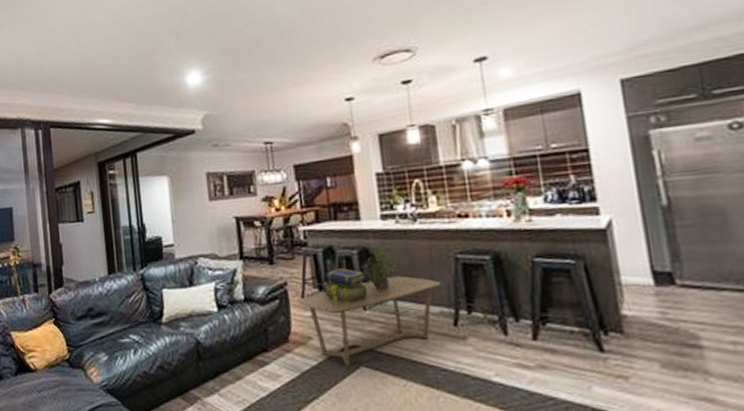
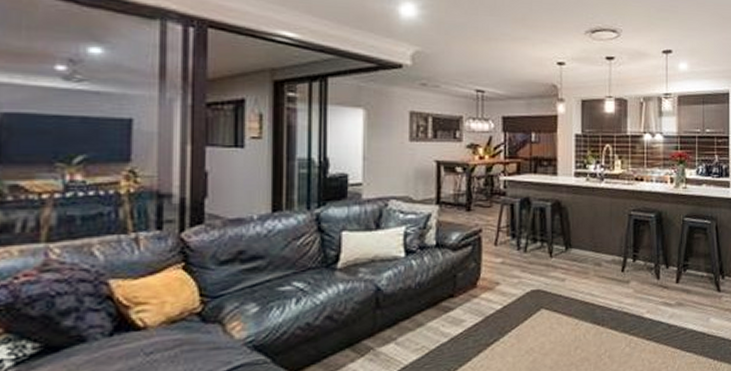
coffee table: present [296,275,442,367] -> none [489,227,617,310]
stack of books: present [323,268,368,304] -> none [516,218,556,251]
potted plant: present [362,245,398,290] -> none [553,199,585,240]

